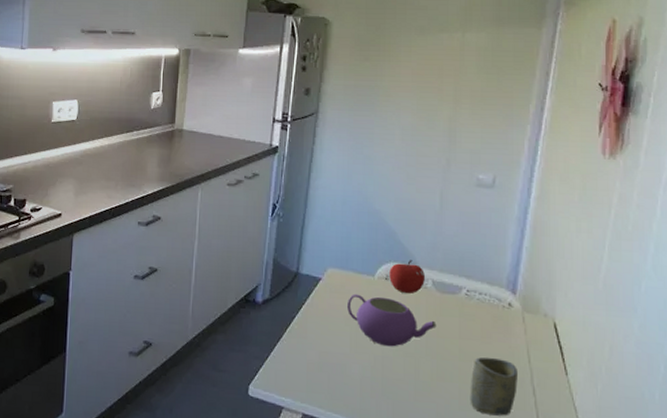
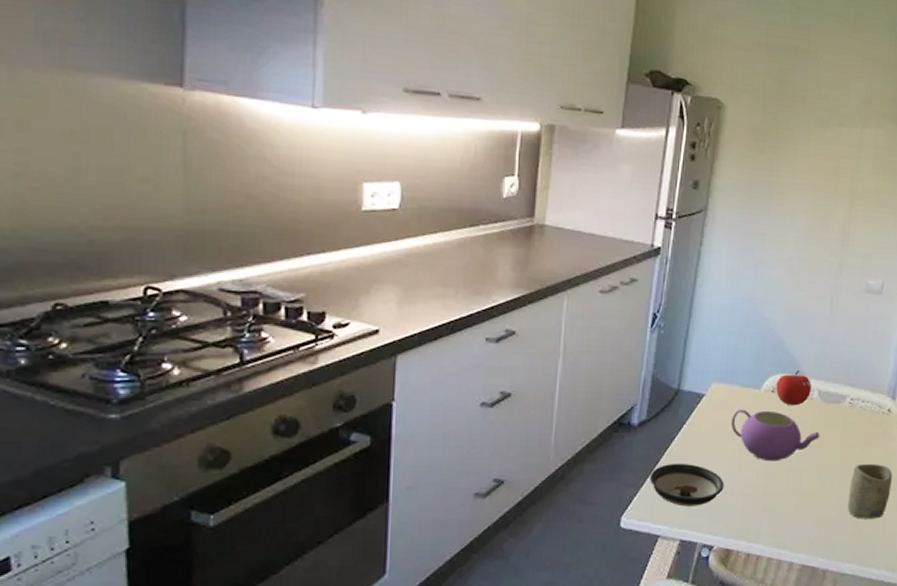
saucer: none [273,340,343,383] -> present [649,463,724,507]

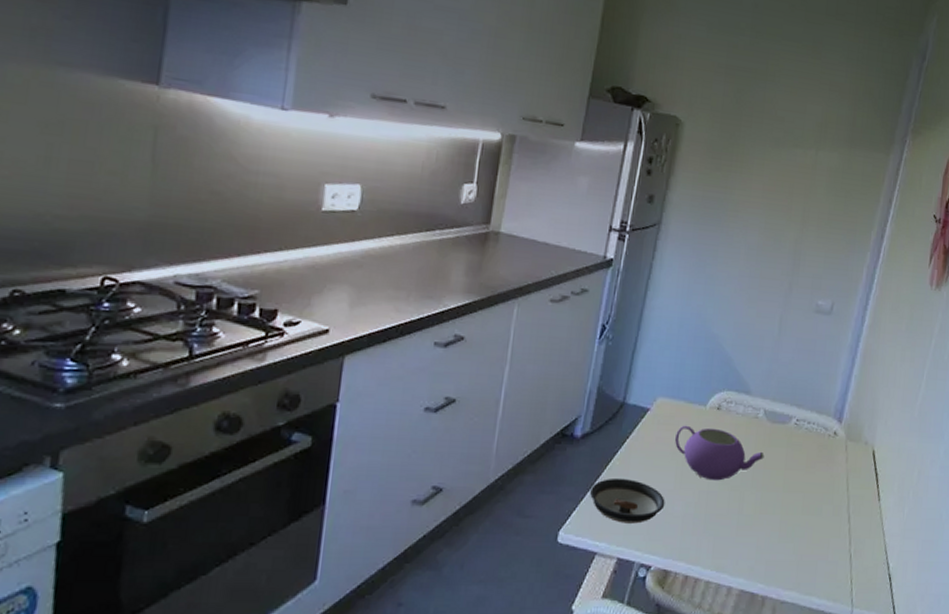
fruit: present [776,370,812,406] -> none [721,388,758,425]
cup: present [847,463,892,519] -> none [789,486,836,545]

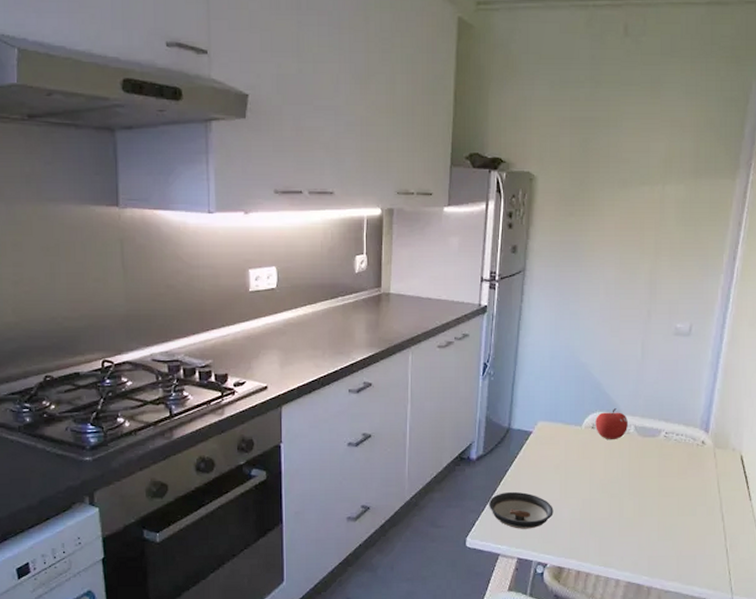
teapot: present [675,425,765,481] -> none [557,444,638,490]
fruit: none [721,388,758,425] -> present [596,408,629,440]

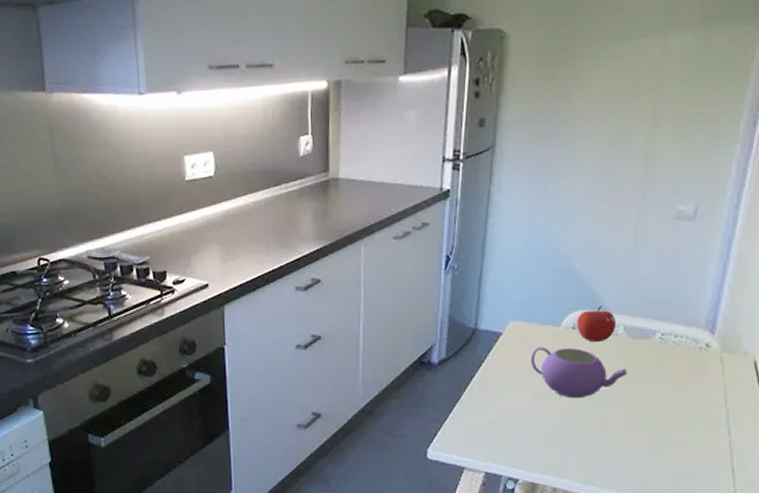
saucer: present [488,491,554,529] -> none [451,399,527,441]
teapot: none [557,444,638,490] -> present [531,346,628,399]

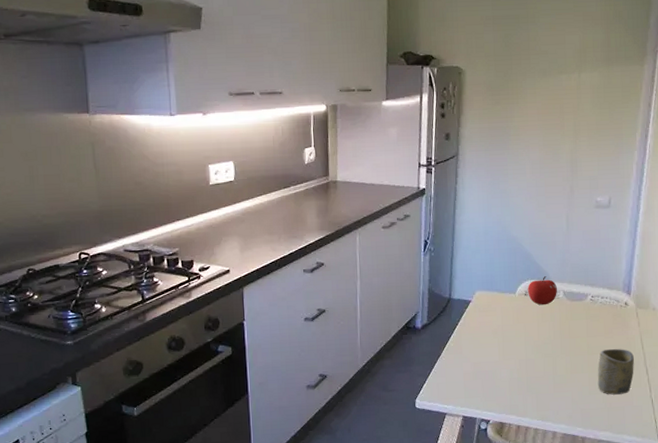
teapot: present [531,346,628,399] -> none [494,310,569,351]
cup: none [661,401,713,459] -> present [597,348,634,395]

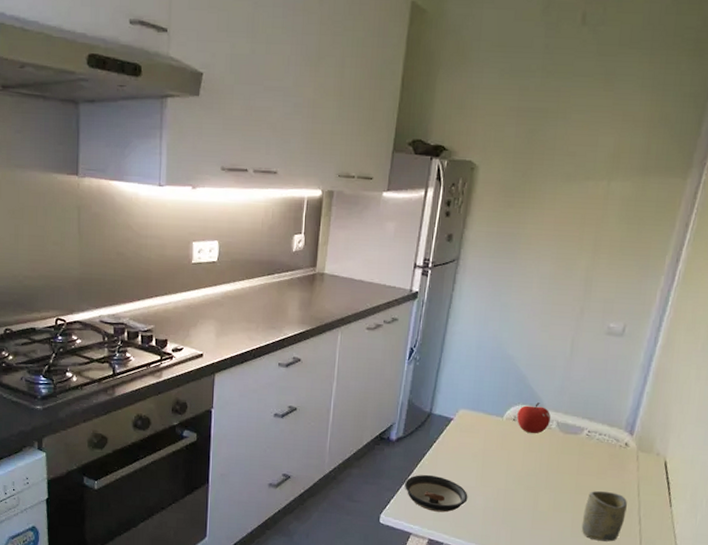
saucer: none [434,355,494,390] -> present [404,474,468,513]

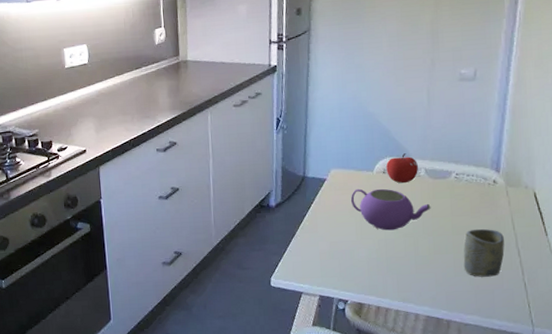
saucer: present [404,474,468,513] -> none [289,234,351,269]
teapot: none [476,433,557,481] -> present [351,188,431,231]

